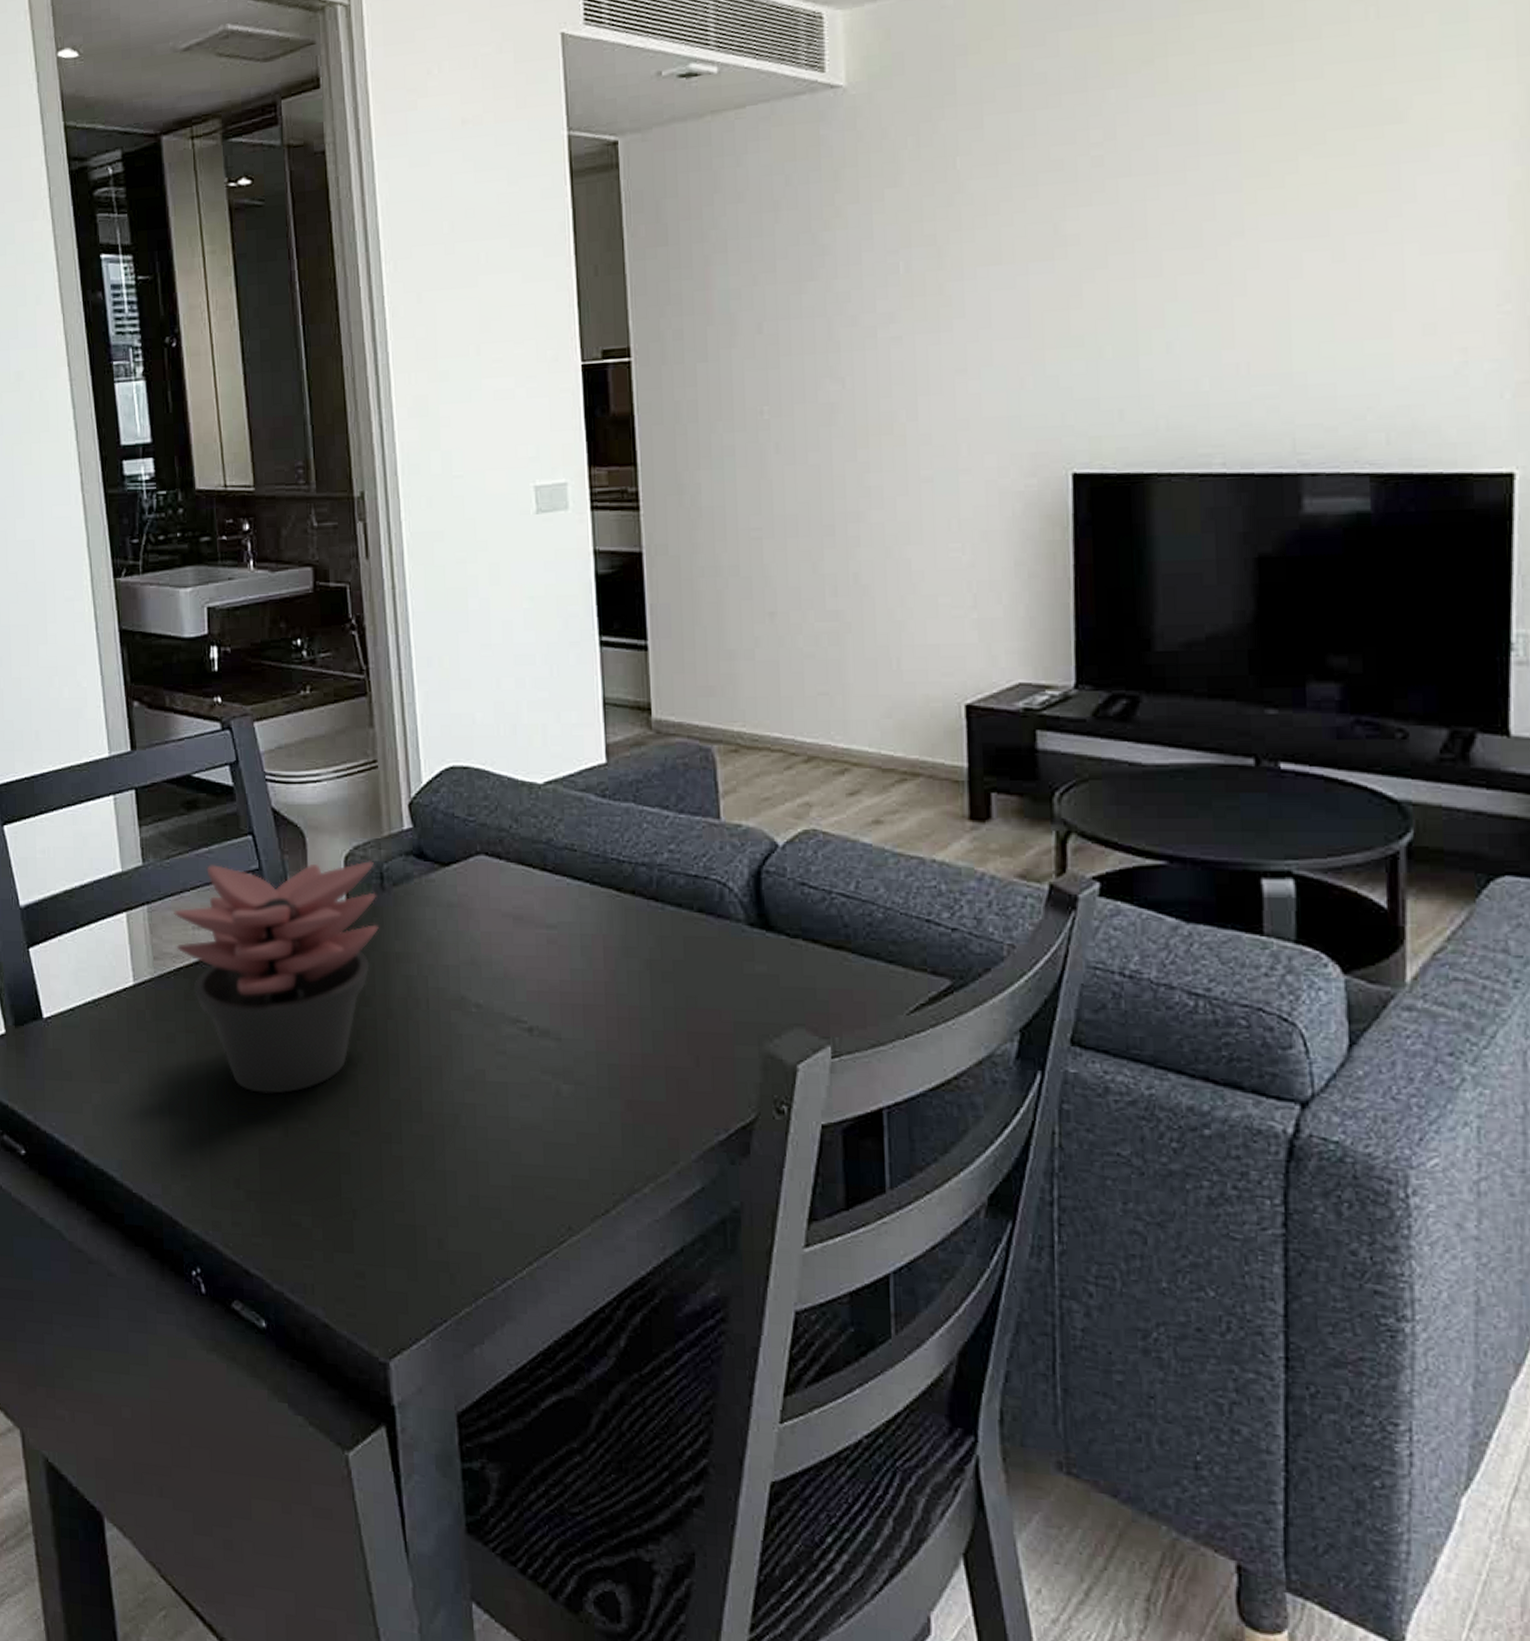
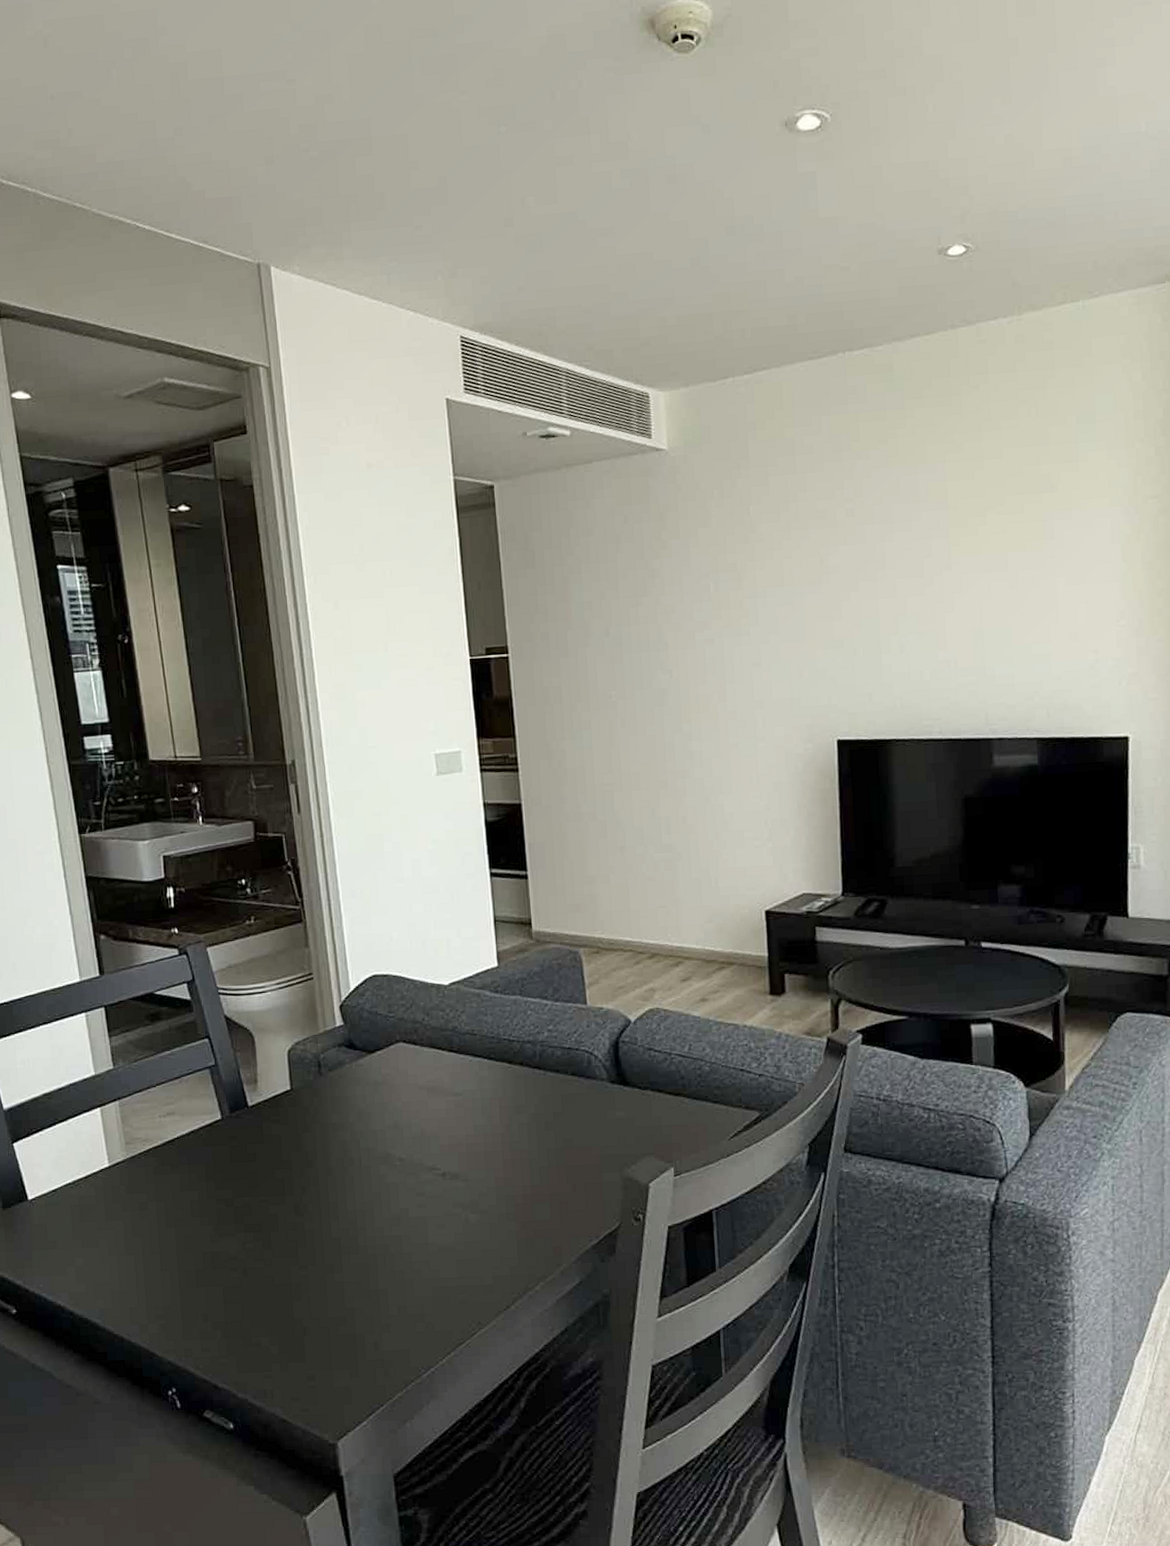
succulent plant: present [174,861,379,1094] -> none [142,1053,318,1244]

